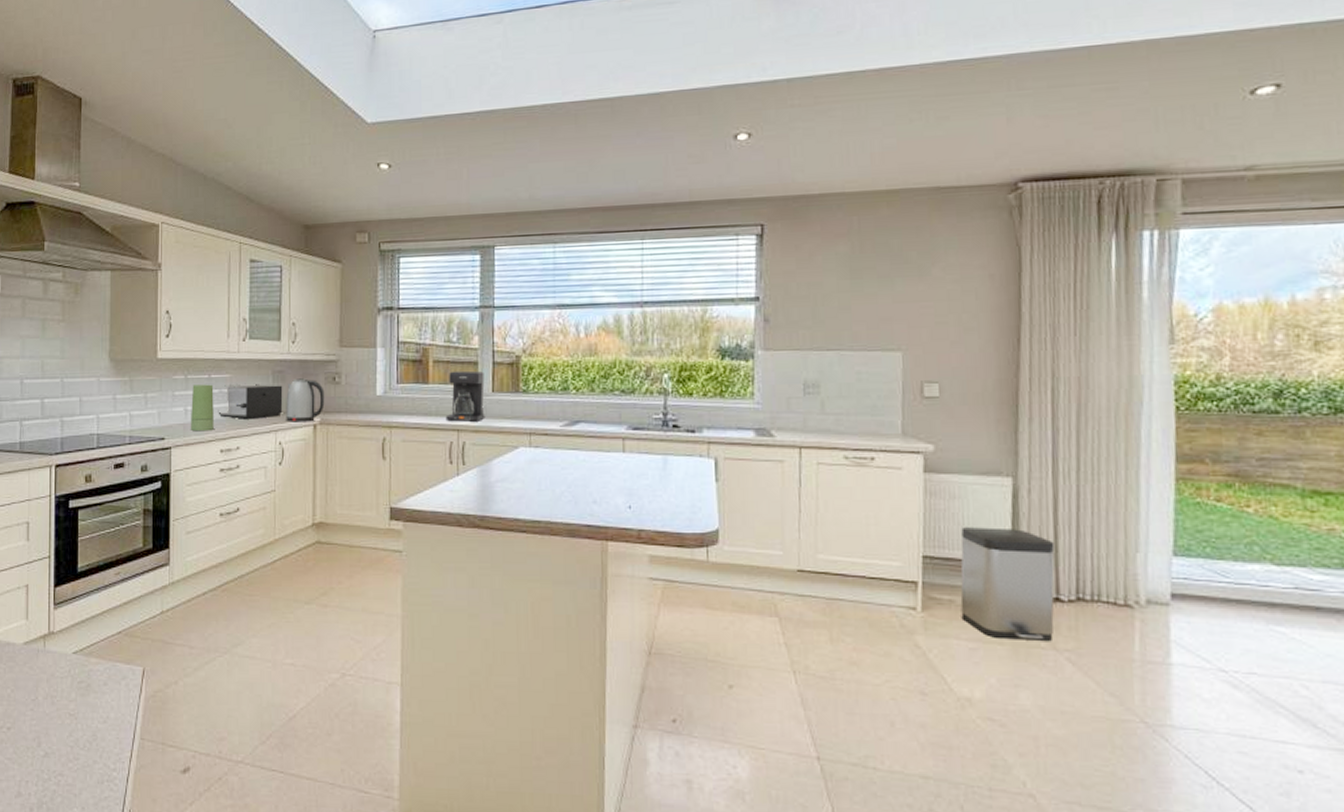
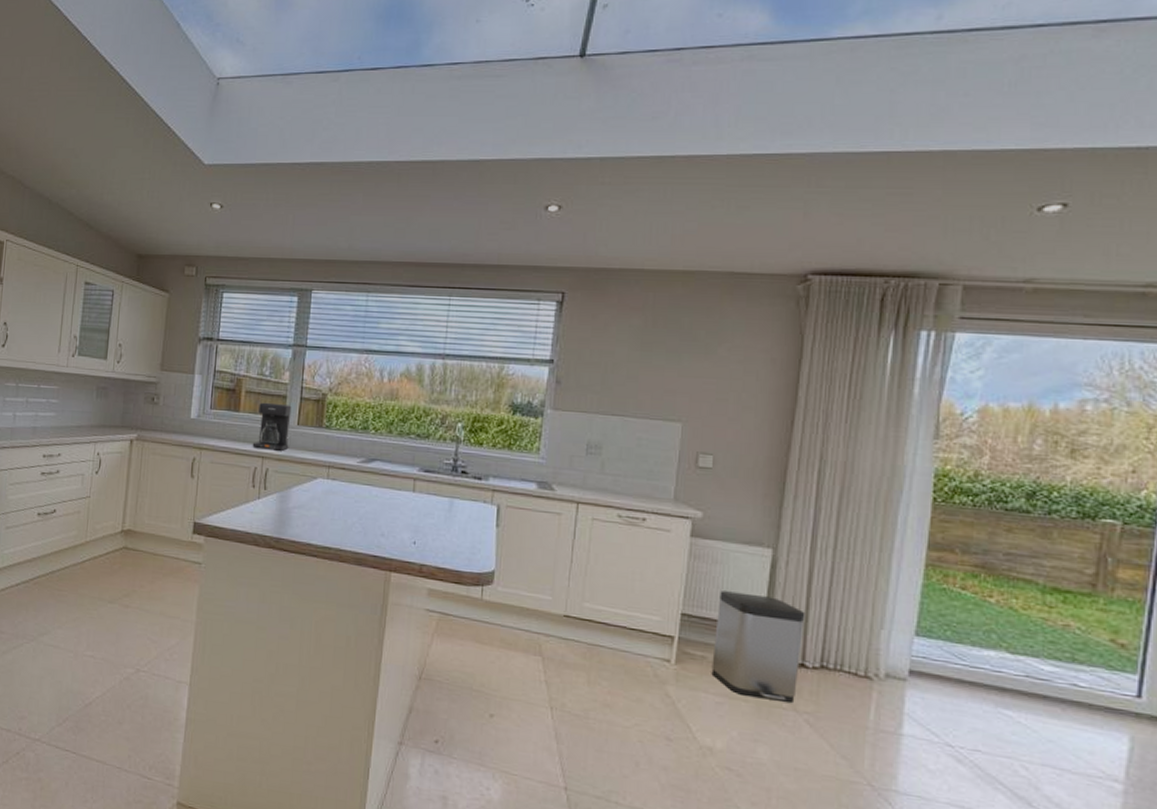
canister: present [190,384,214,432] -> none [17,393,42,437]
toaster: present [218,384,283,419] -> none [43,396,105,430]
kettle: present [286,378,325,422] -> none [105,396,143,437]

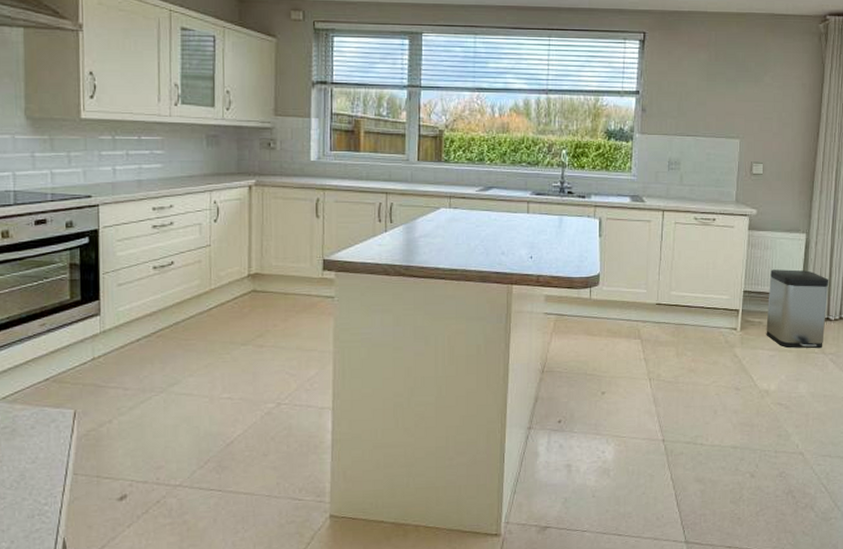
coffee maker: present [252,402,292,451] -> none [375,141,411,186]

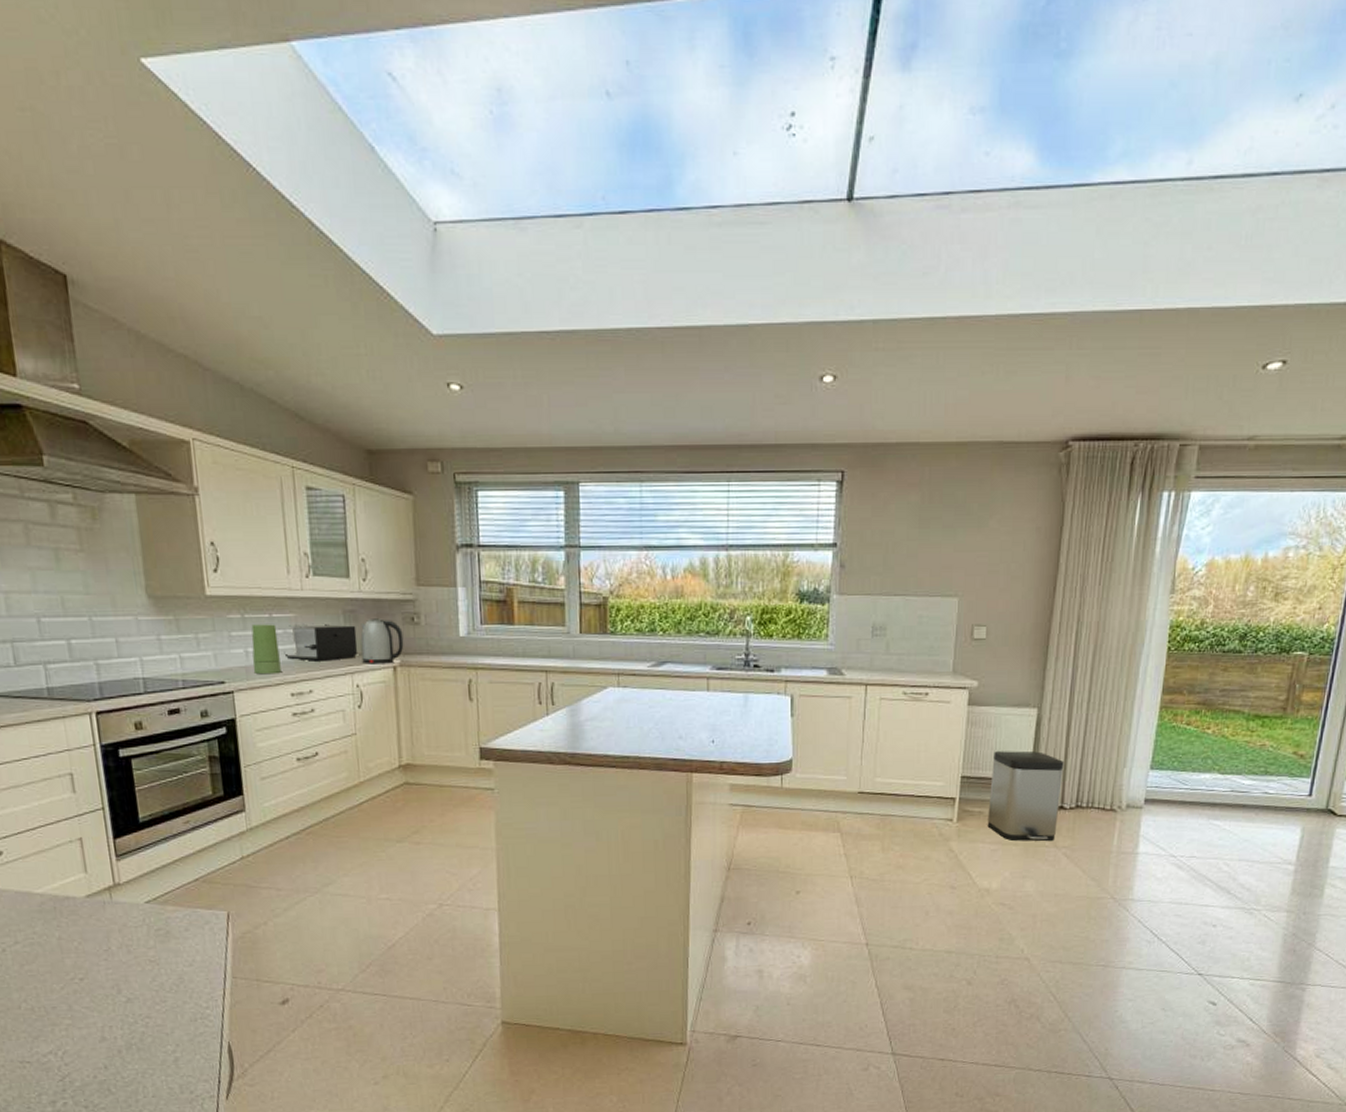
canister: none [119,145,145,190] -> present [251,624,281,675]
toaster: none [149,147,218,179] -> present [284,624,358,661]
kettle: none [220,143,260,183] -> present [360,618,404,664]

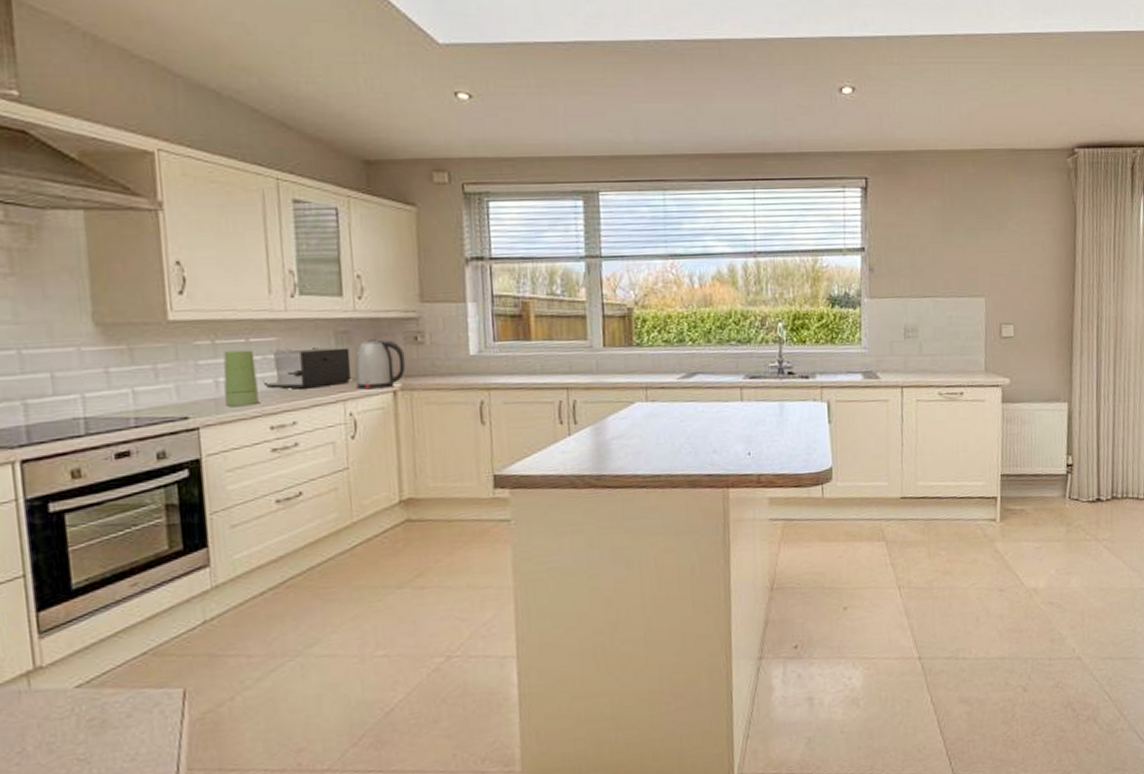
pedal bin: present [987,751,1064,842] -> none [1029,445,1097,537]

